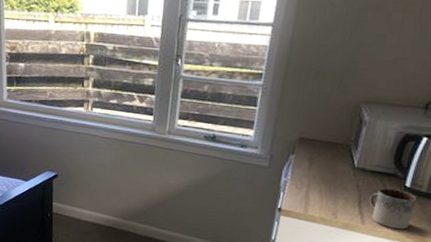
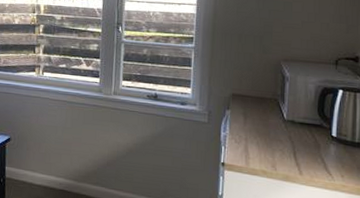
mug: present [369,188,417,229] -> none [303,138,345,179]

